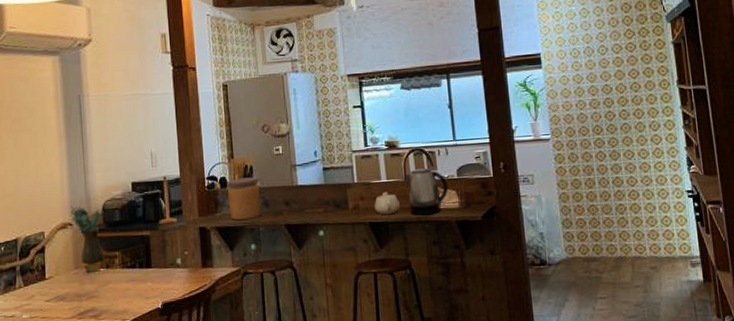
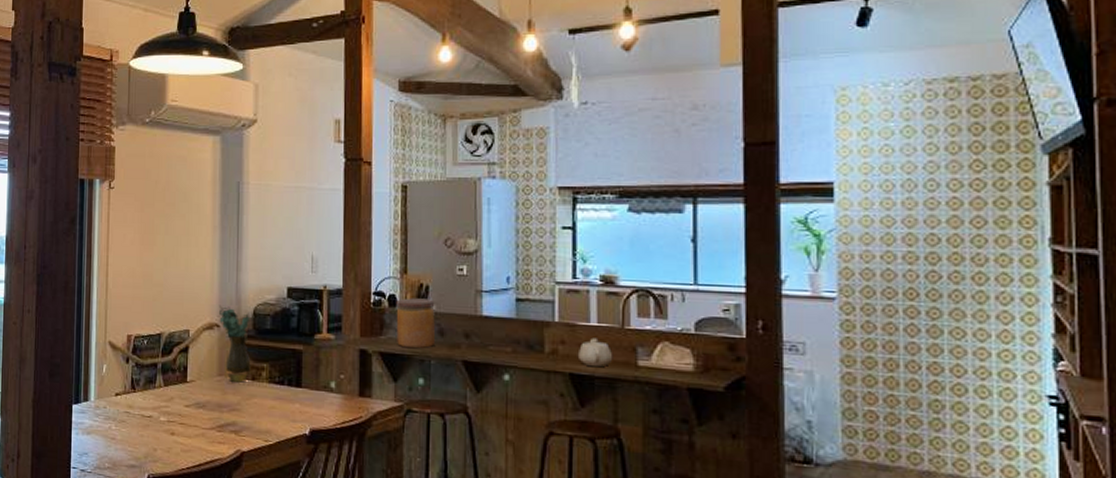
kettle: present [404,167,449,215] -> none [622,313,681,375]

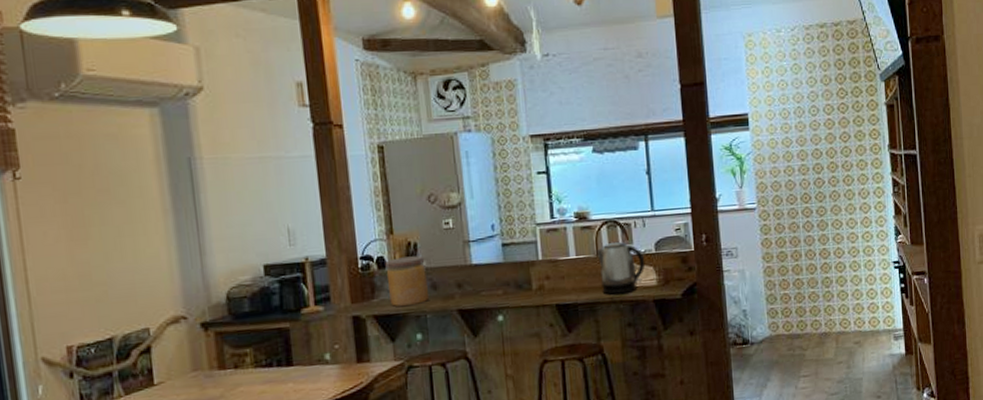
vase: present [219,305,251,383] -> none [184,295,232,375]
teapot: present [577,337,613,367] -> none [561,269,592,296]
kettle: none [622,313,681,375] -> present [596,241,645,295]

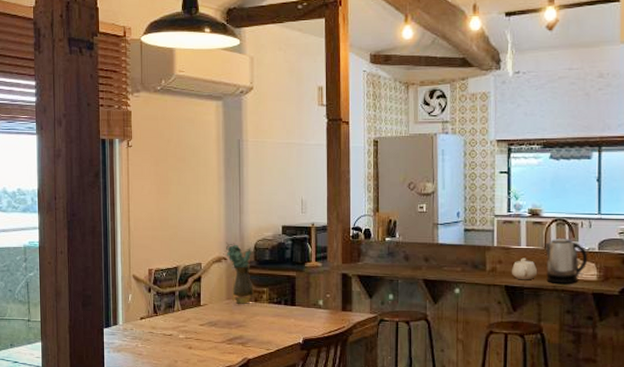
vase: none [184,295,232,375] -> present [226,242,254,304]
jar: present [385,255,429,307] -> none [370,231,401,271]
teapot: none [561,269,592,296] -> present [511,257,538,280]

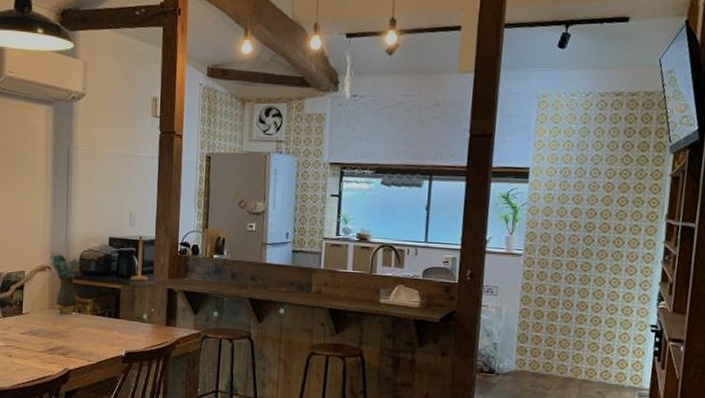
teapot: present [511,257,538,280] -> none [336,281,363,304]
kettle: present [545,238,588,284] -> none [370,263,412,310]

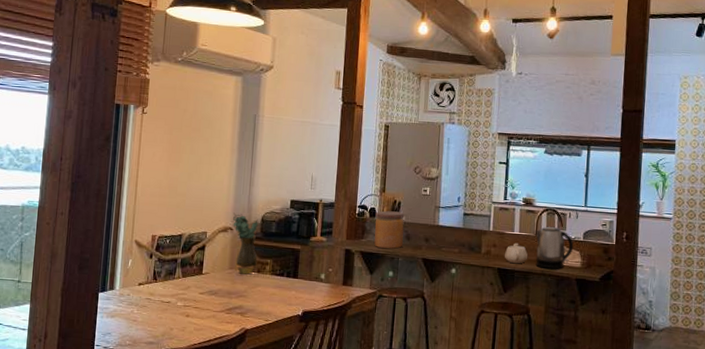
jar: none [198,248,229,289] -> present [374,210,405,249]
teapot: none [336,281,363,304] -> present [504,243,529,264]
kettle: none [370,263,412,310] -> present [536,226,574,269]

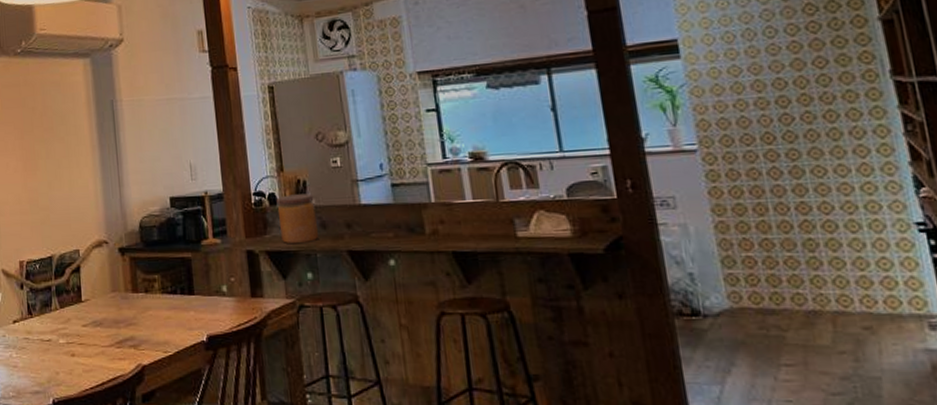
vase: present [233,212,258,275] -> none [106,221,143,297]
teapot: present [504,243,529,264] -> none [457,214,493,243]
kettle: present [536,226,574,269] -> none [496,185,556,245]

